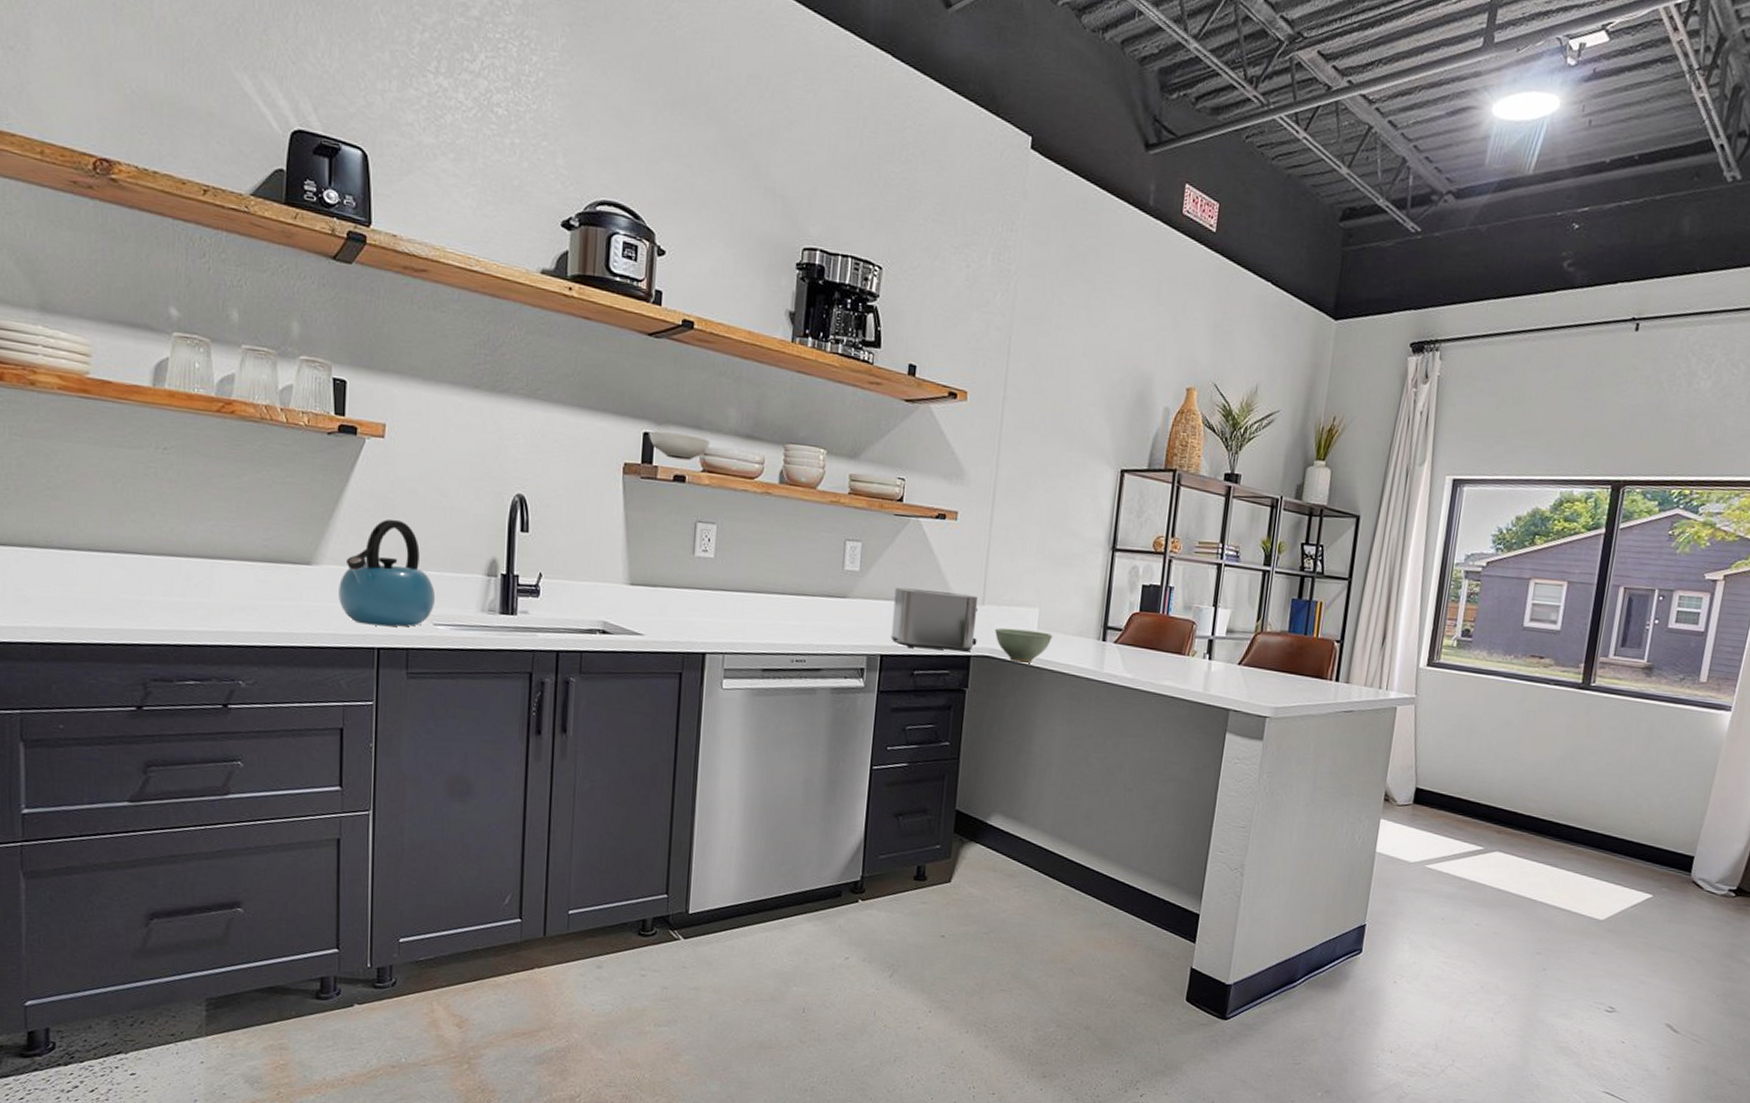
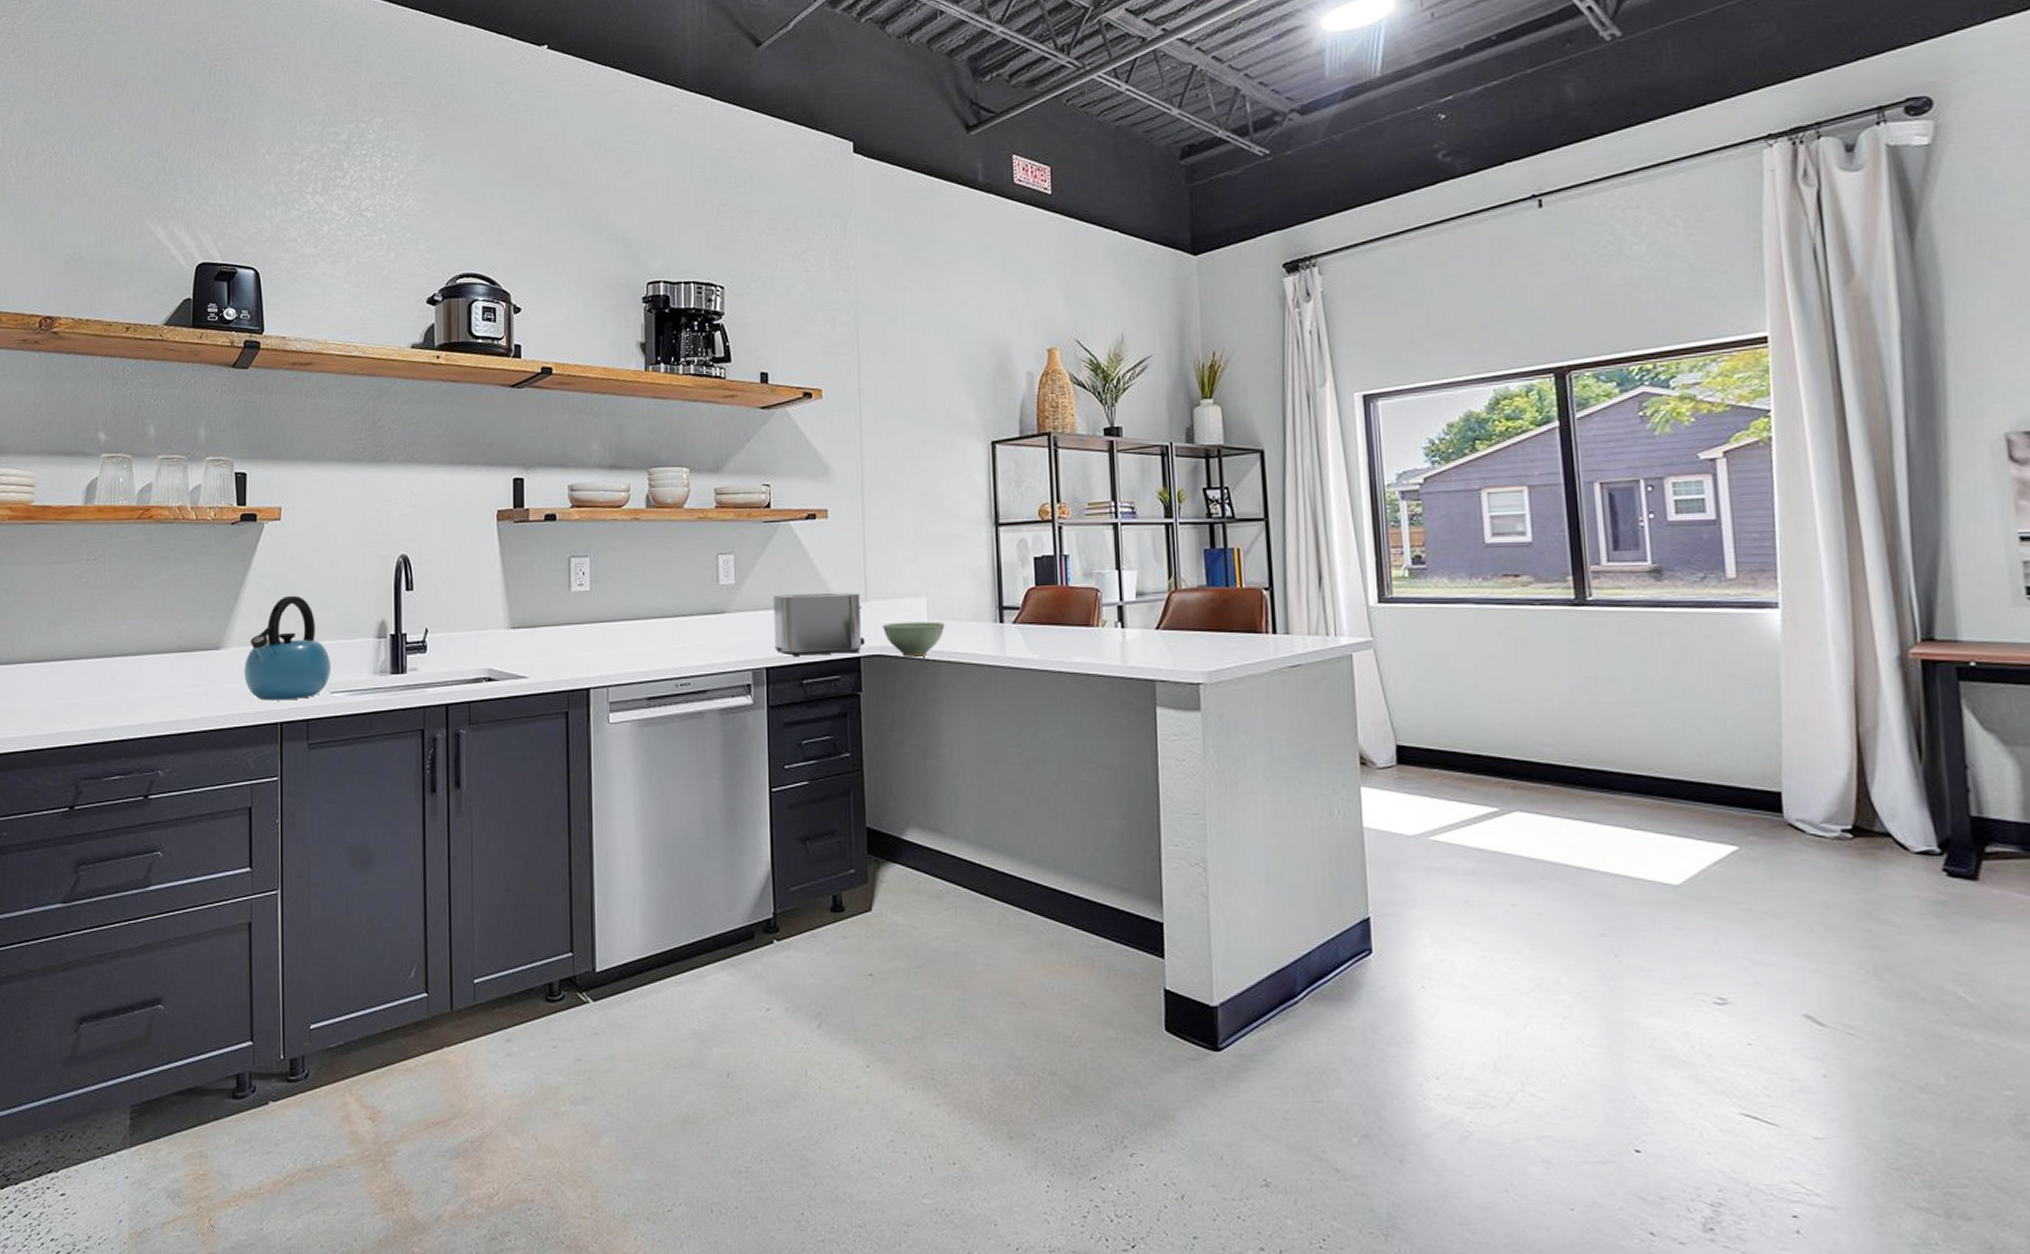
bowl: present [649,431,711,461] -> none [518,474,577,499]

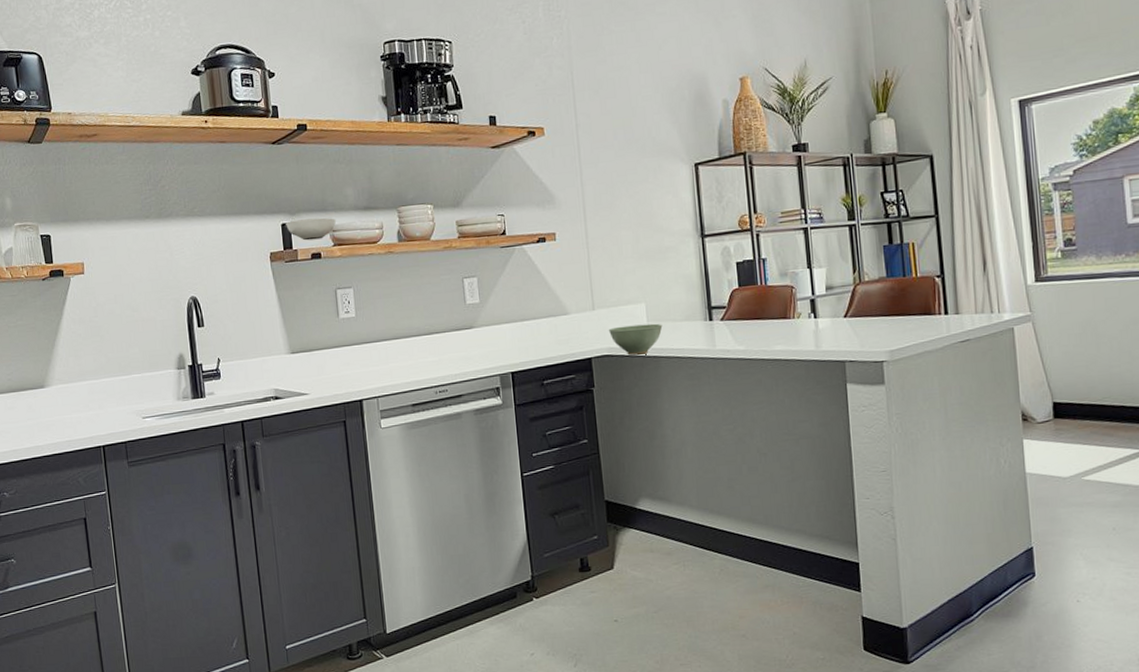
kettle: present [244,595,332,701] -> none [67,337,141,428]
bowl: none [518,474,577,499] -> present [286,217,337,241]
toaster: present [773,592,865,657] -> none [513,303,595,362]

